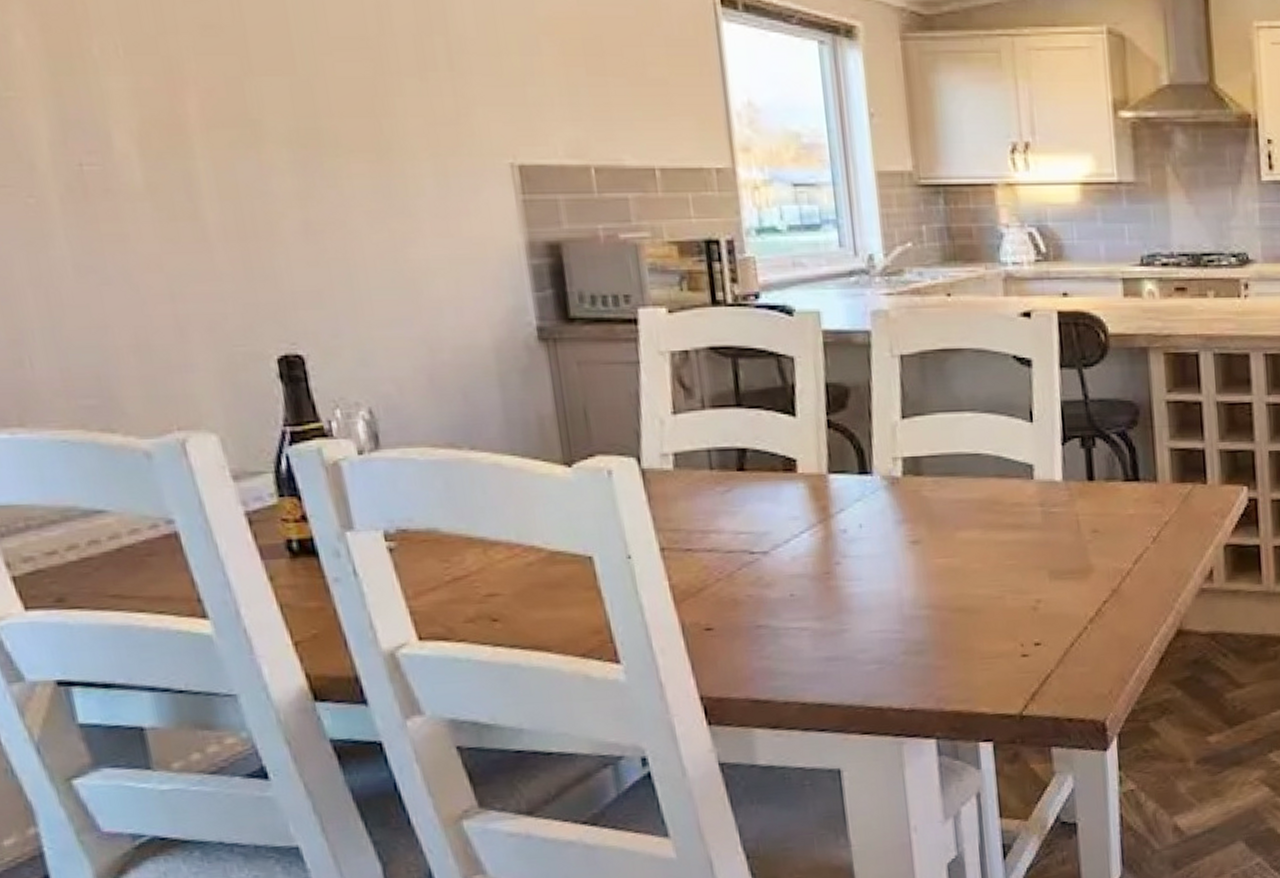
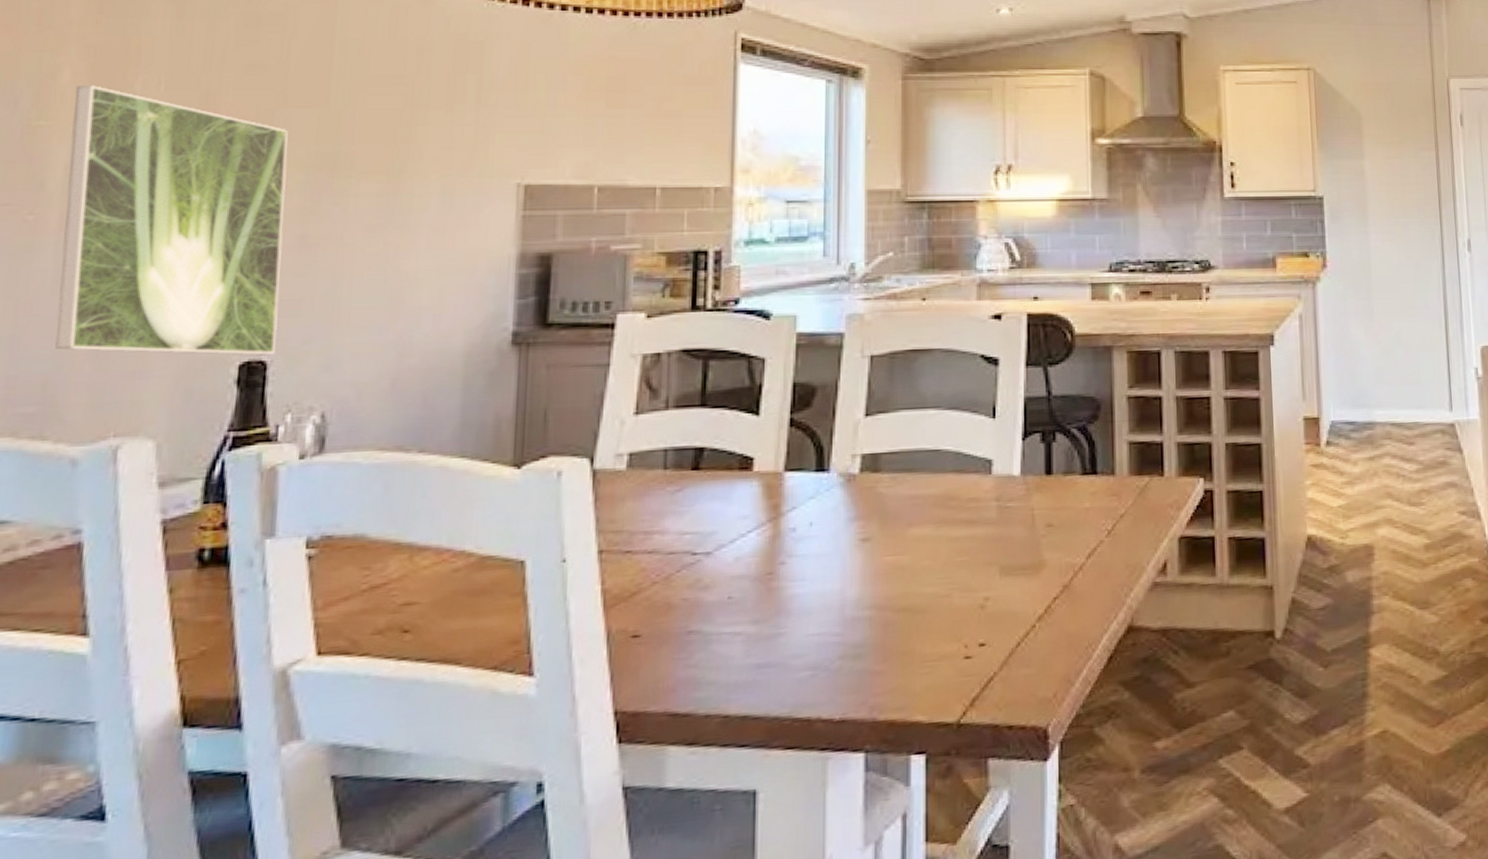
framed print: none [33,50,309,349] -> present [55,85,288,355]

